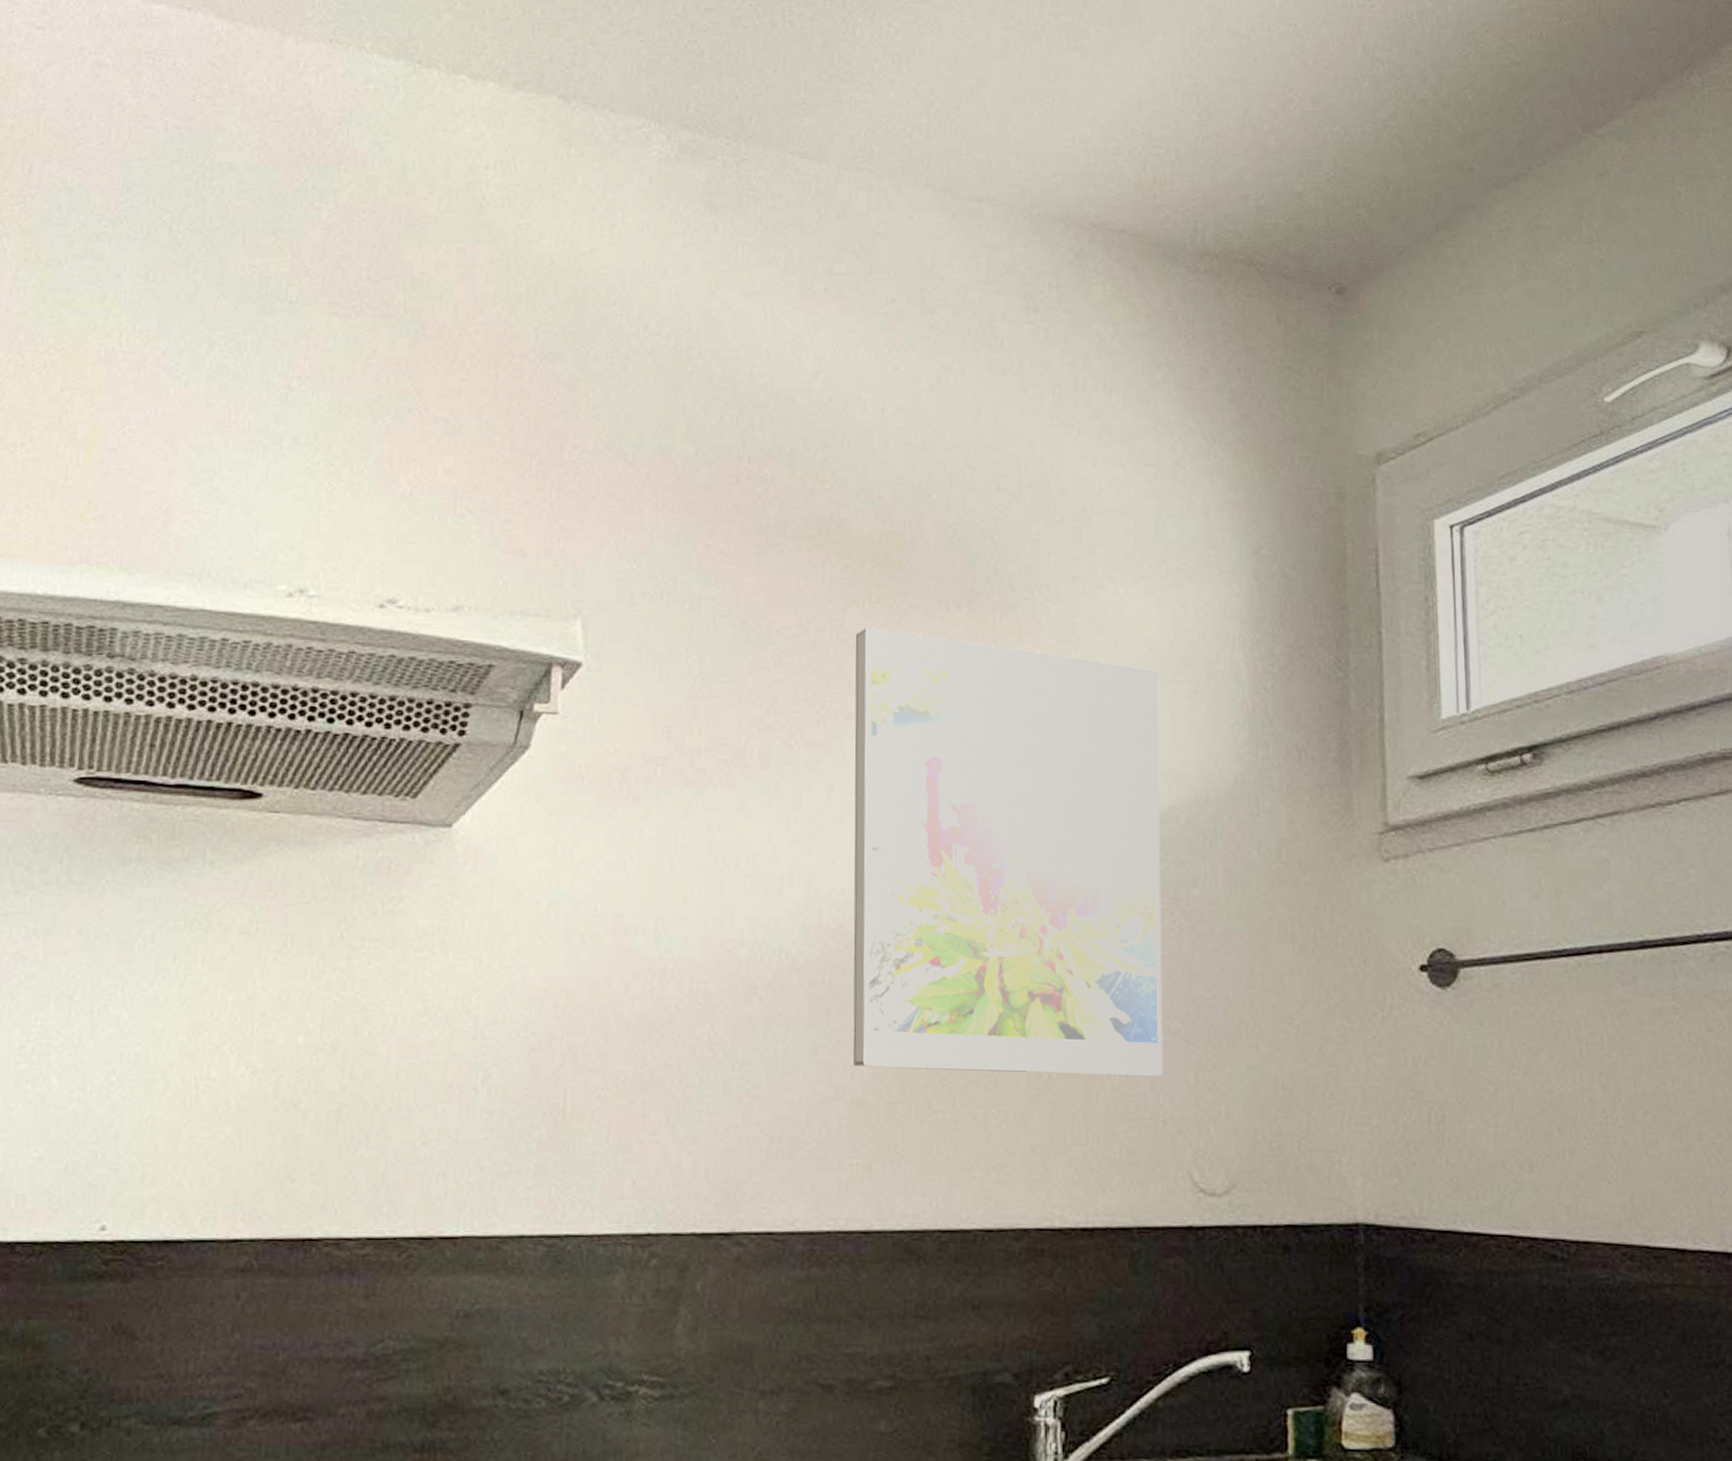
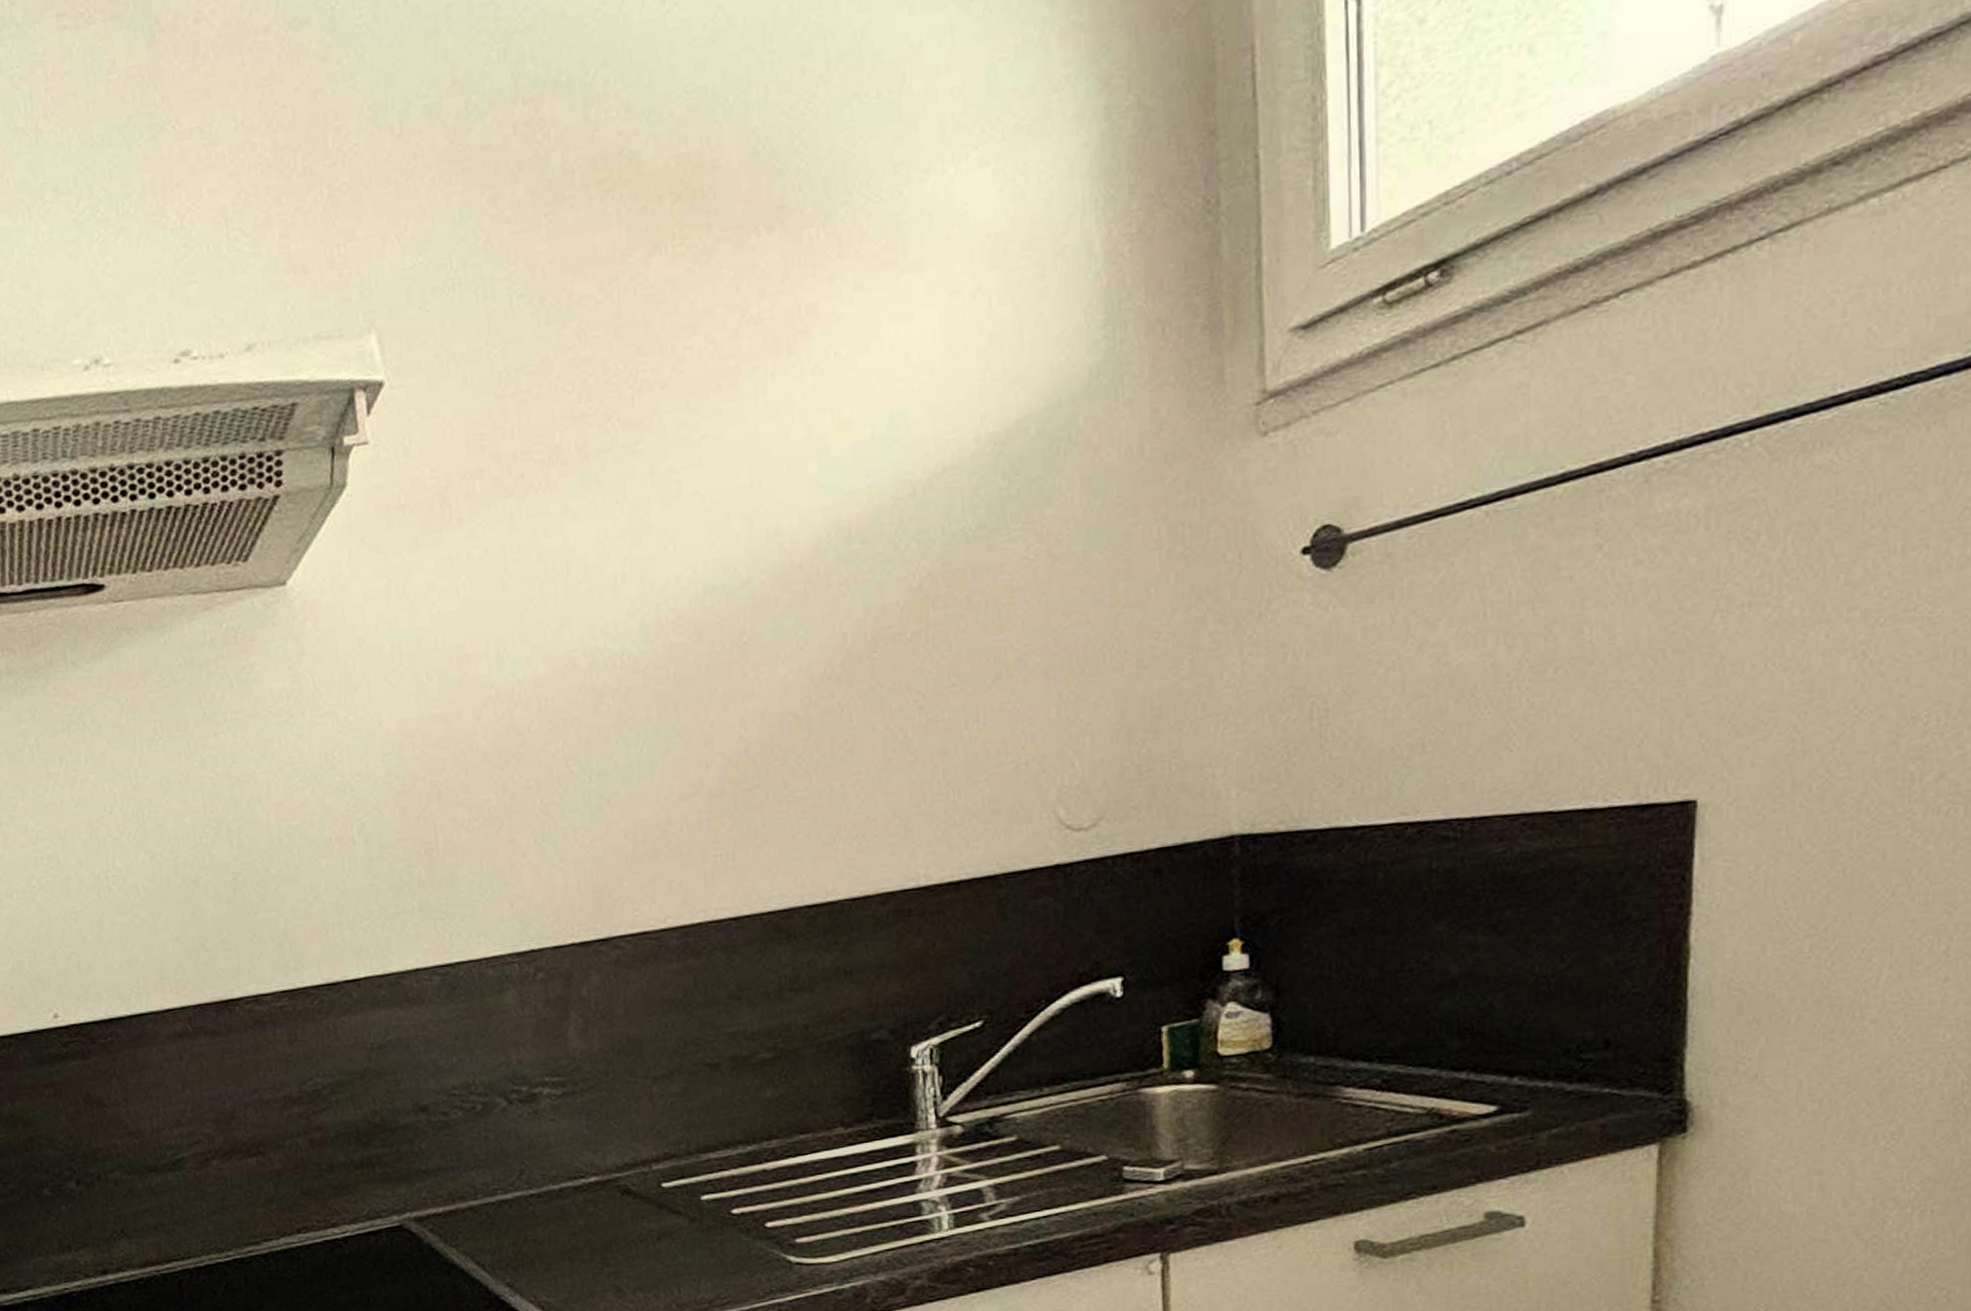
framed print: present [853,628,1163,1076] -> none [661,259,1023,758]

